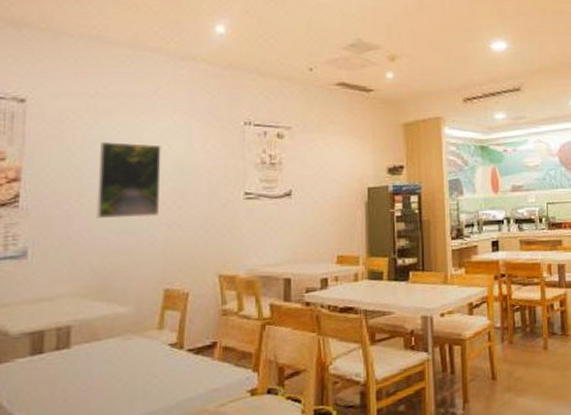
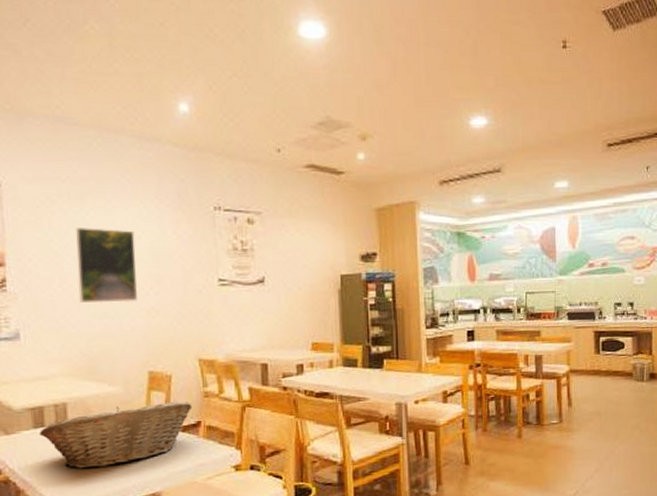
fruit basket: none [37,320,209,400] -> present [40,401,193,469]

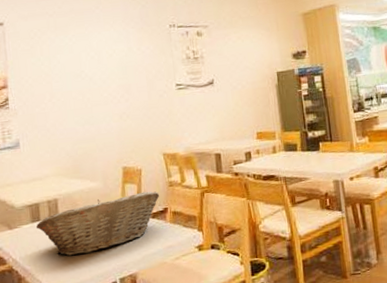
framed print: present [76,228,137,303] -> none [61,50,111,113]

